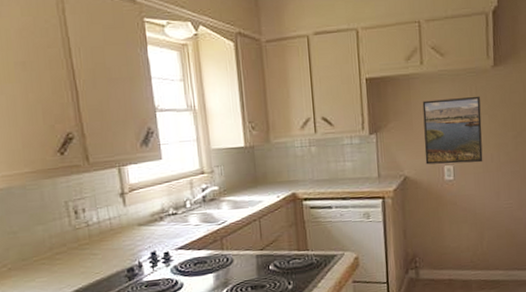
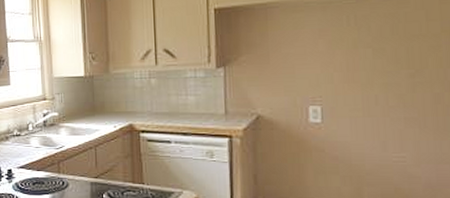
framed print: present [422,96,483,165] -> none [282,26,363,105]

